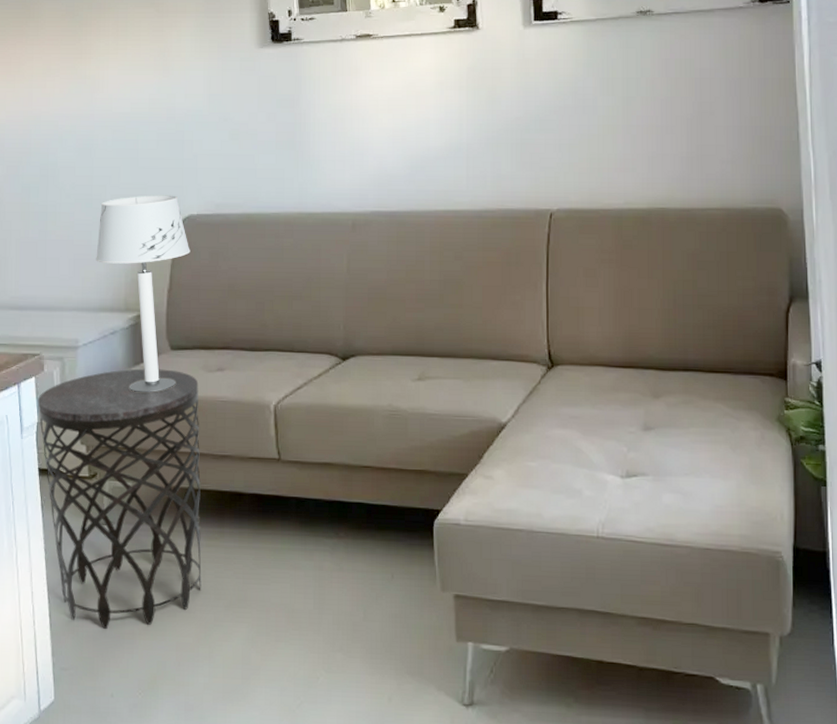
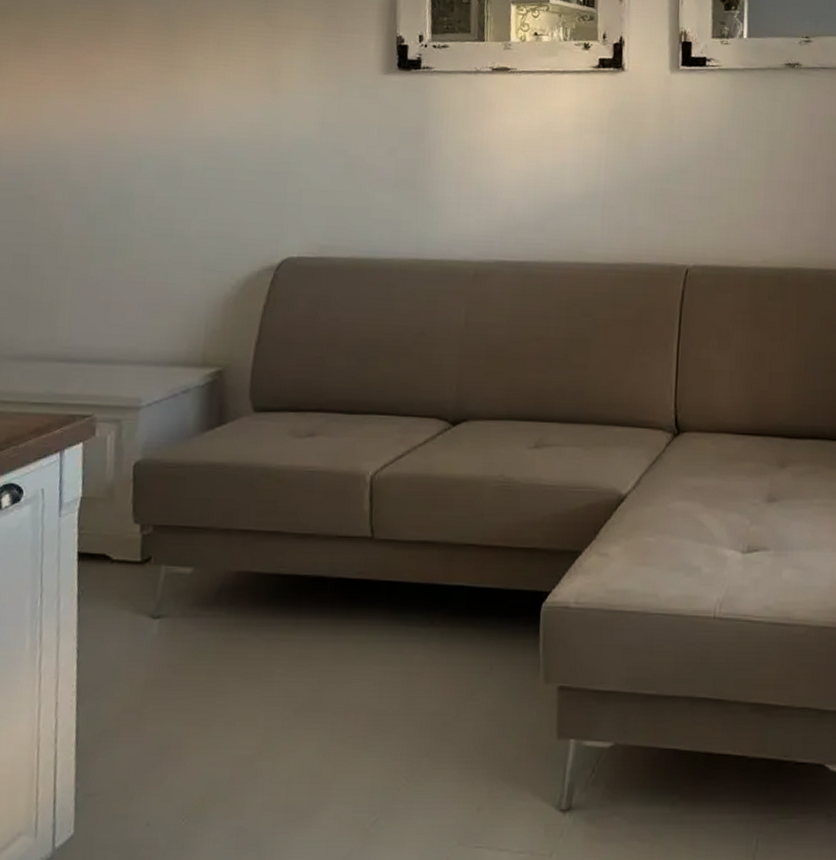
side table: present [37,368,202,629] -> none [83,433,284,744]
table lamp: present [96,195,190,393] -> none [171,232,286,462]

